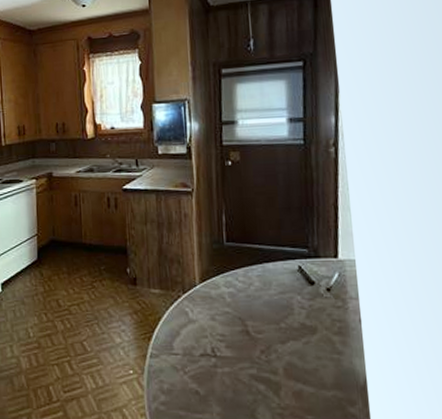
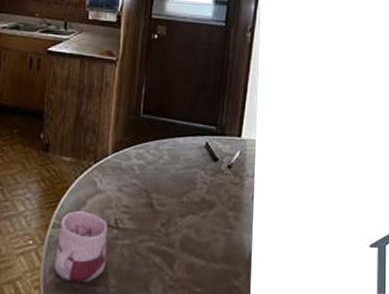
mug: none [156,341,208,411] -> present [54,211,108,284]

